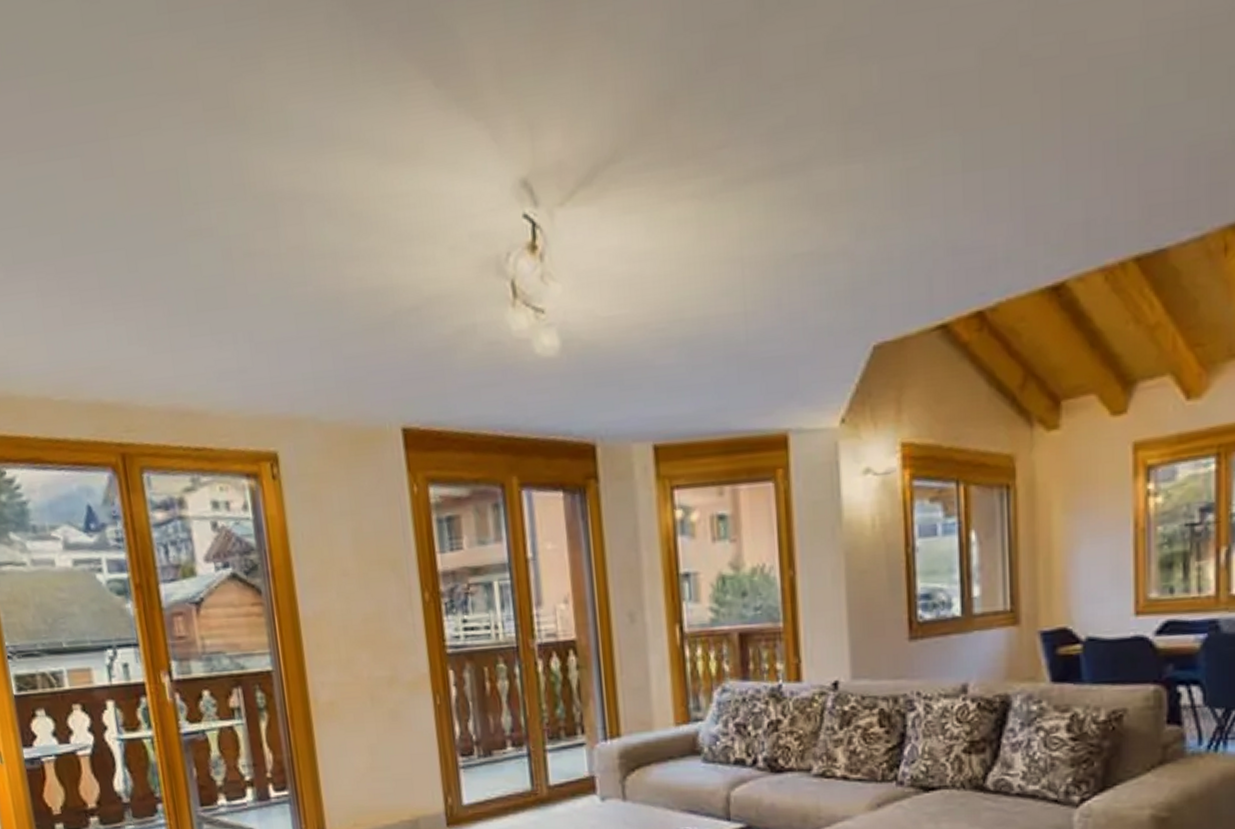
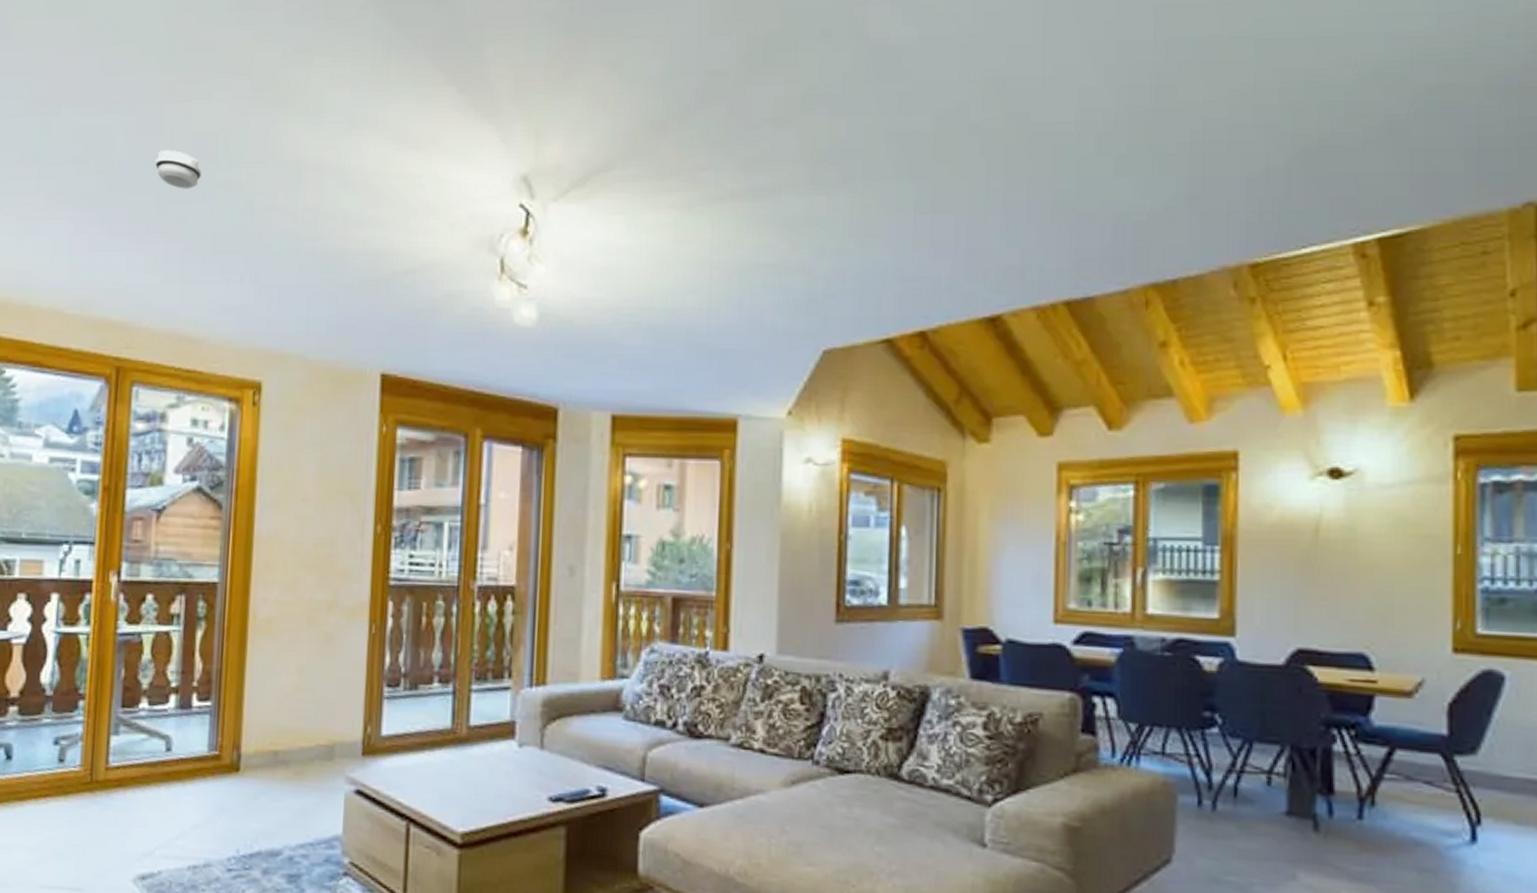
smoke detector: none [114,195,168,242] -> present [155,149,202,189]

